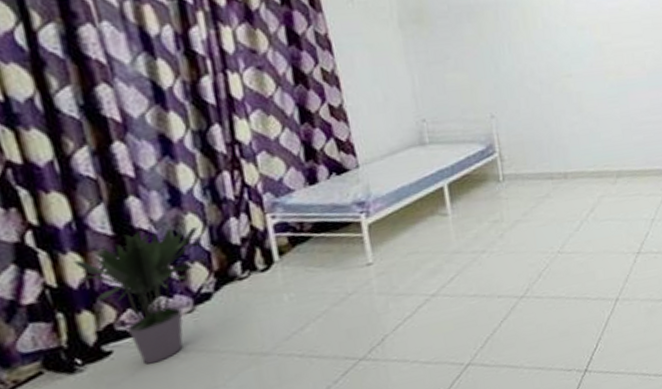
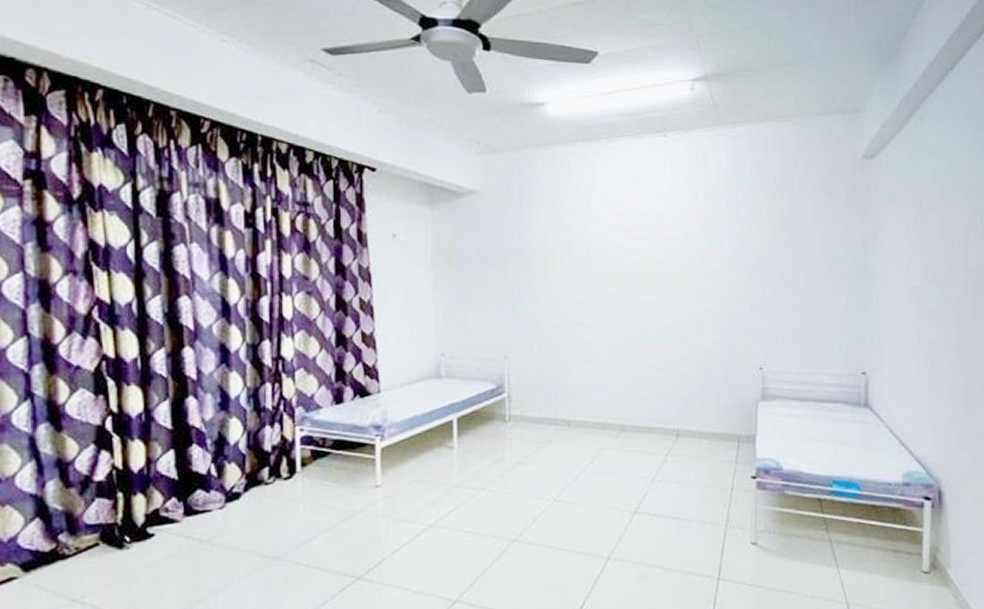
potted plant: present [72,226,203,364] -> none [137,427,240,551]

